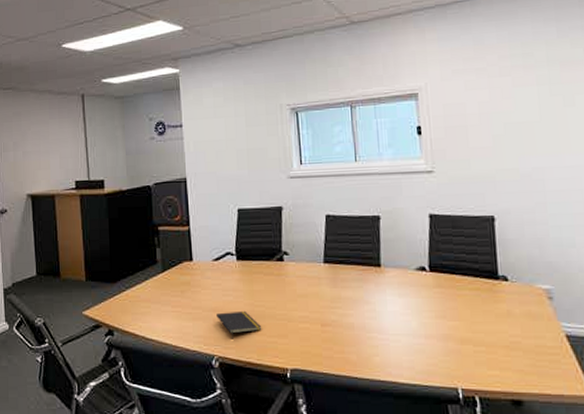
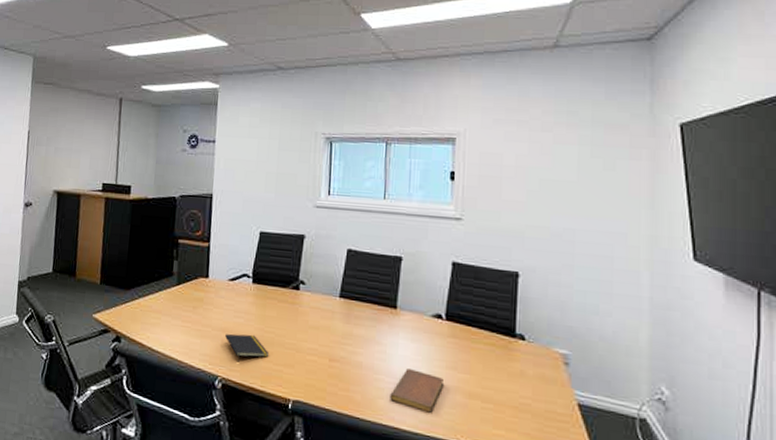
notebook: none [384,323,436,364] -> present [390,369,445,414]

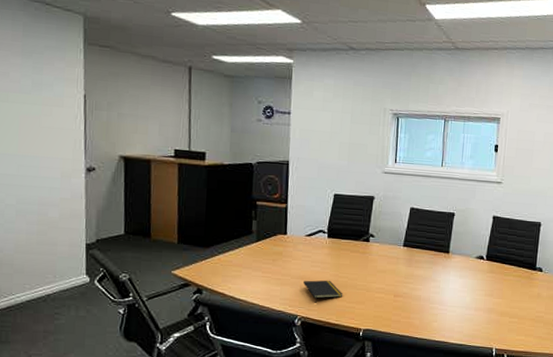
notebook: present [390,369,445,414] -> none [442,298,483,330]

